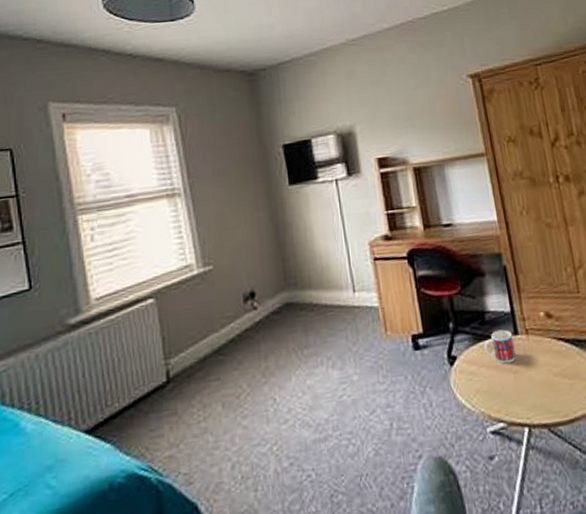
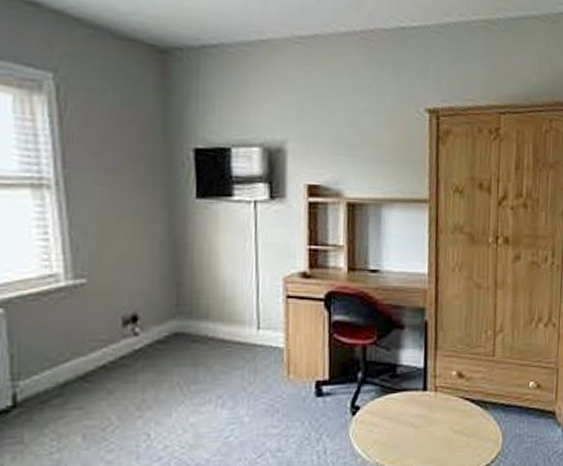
mug: present [484,329,516,364] -> none [391,384,421,418]

